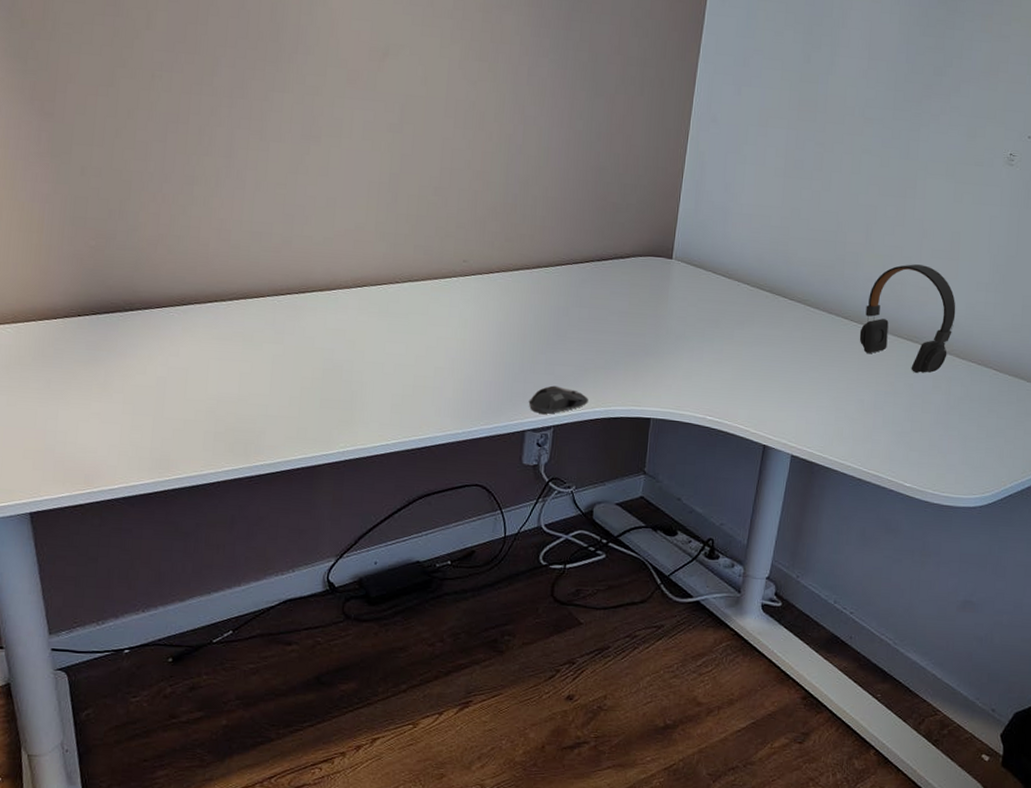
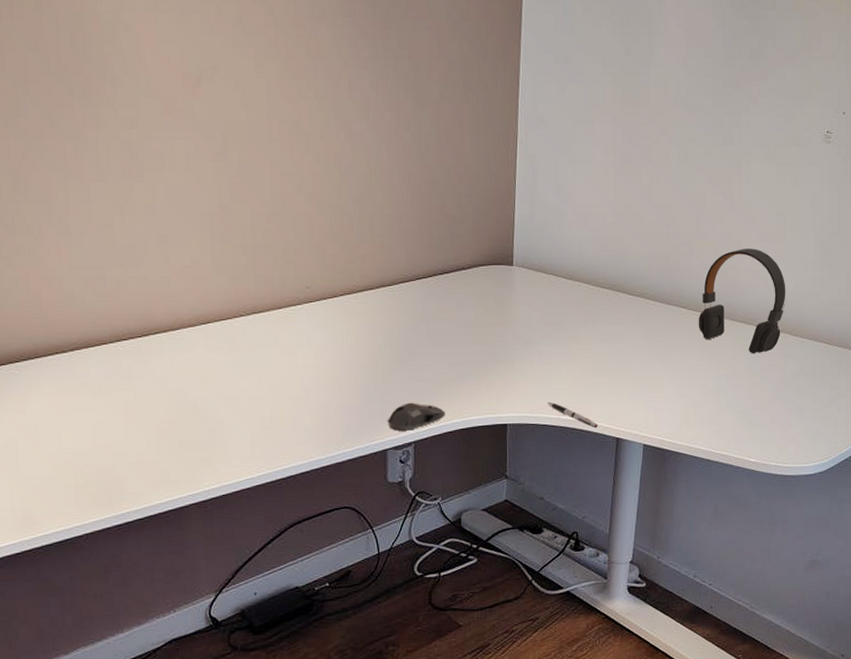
pen: none [694,400,746,433] -> present [547,402,599,429]

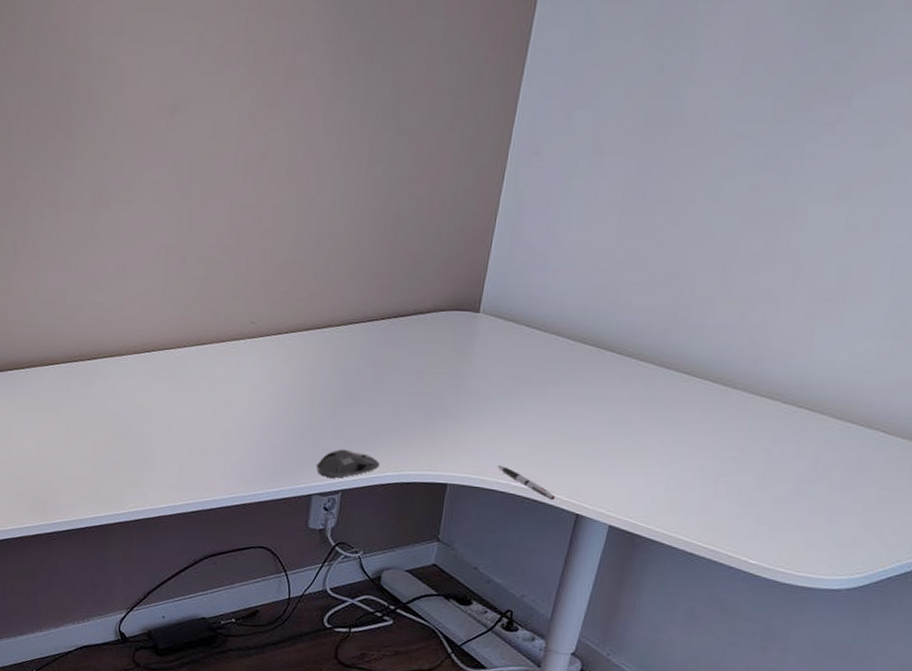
headphones: present [698,249,786,353] -> none [703,308,836,436]

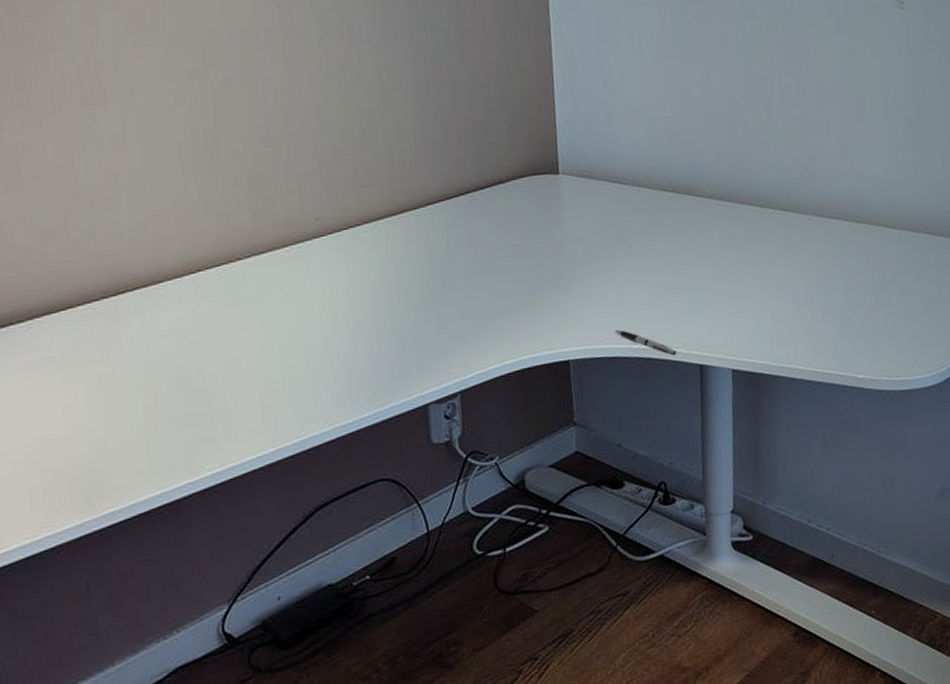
computer mouse: present [316,449,380,478] -> none [425,344,495,381]

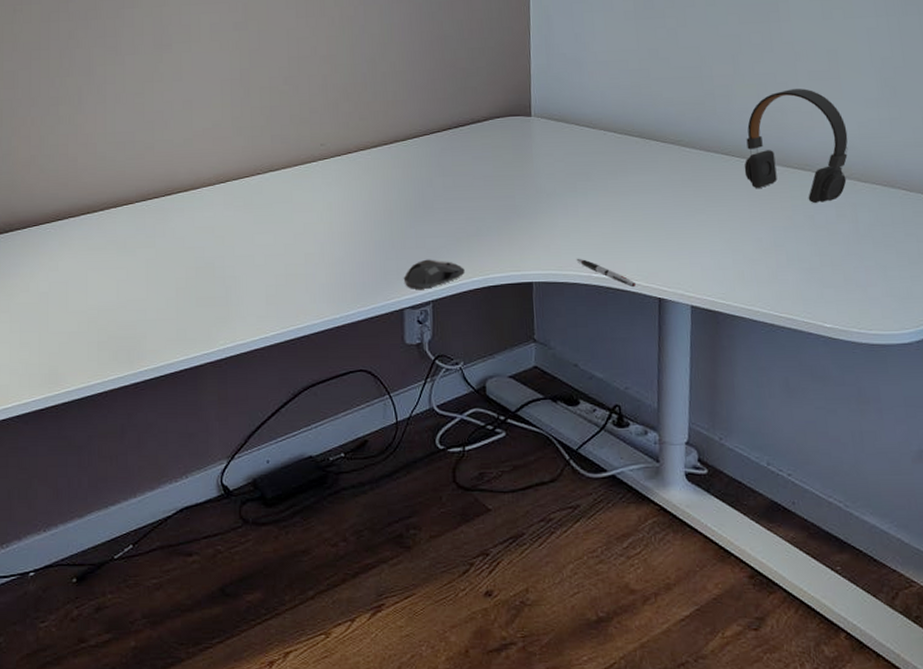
computer mouse: none [425,344,495,381] -> present [403,259,465,289]
headphones: none [779,133,876,252] -> present [744,89,848,203]

